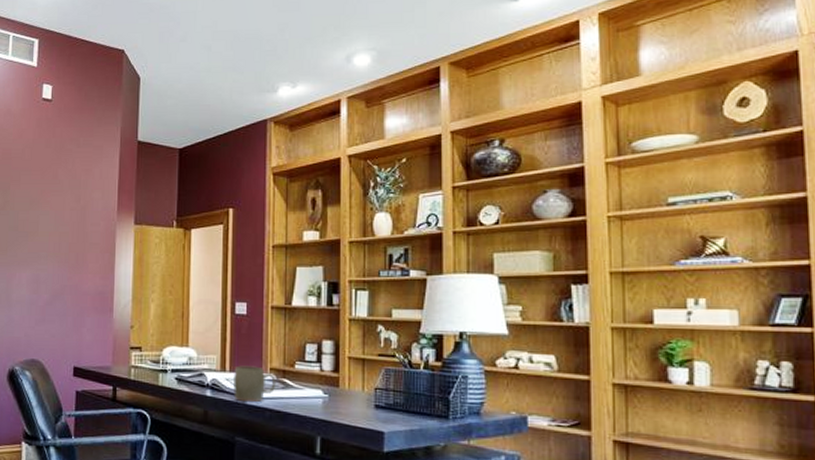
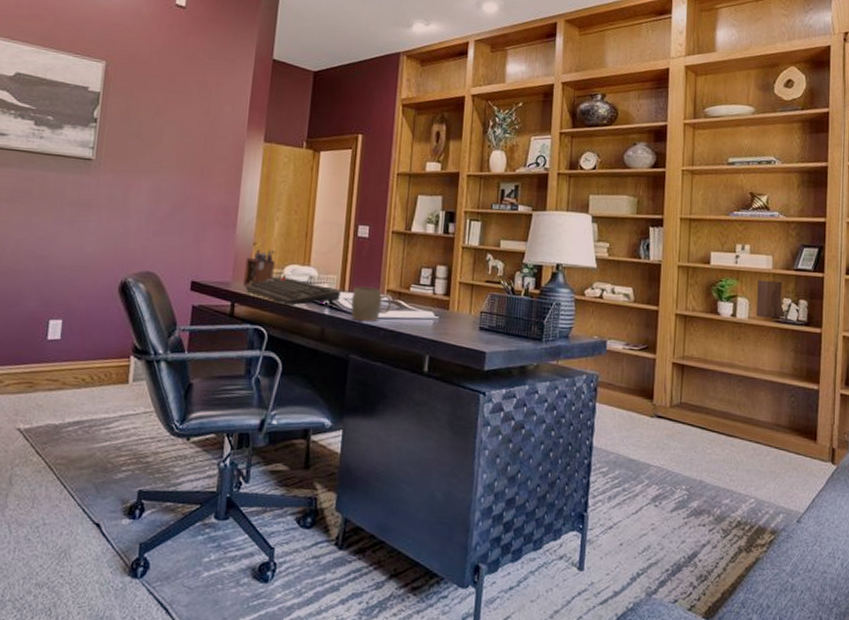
desk organizer: none [124,331,153,371] -> present [243,249,275,287]
computer keyboard: none [126,359,223,388] -> present [246,277,342,306]
bookend: none [720,339,762,385] -> present [756,279,785,319]

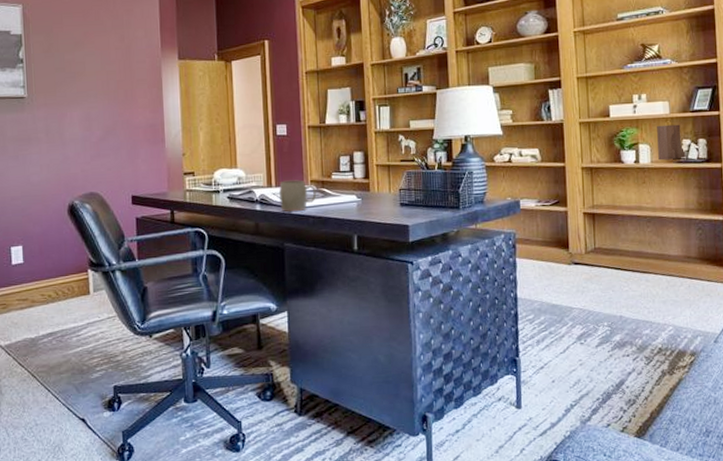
desk organizer: present [243,249,275,287] -> none [178,157,205,195]
computer keyboard: present [246,277,342,306] -> none [182,181,269,206]

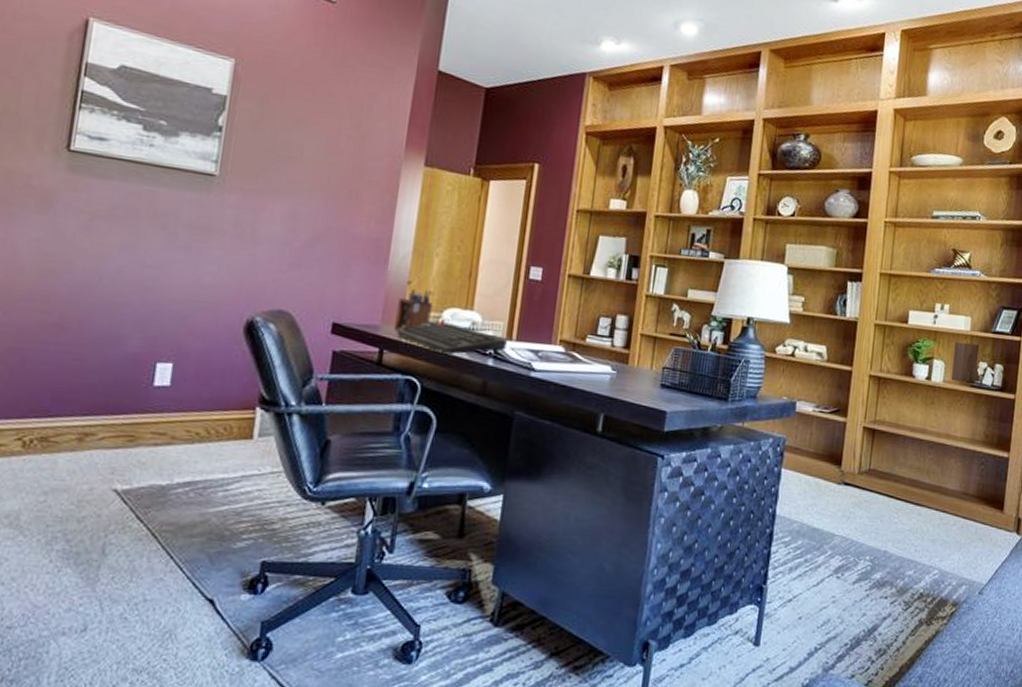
desk organizer: none [178,157,205,195] -> present [394,289,432,332]
computer keyboard: none [182,181,269,206] -> present [397,322,508,356]
mug: present [279,180,317,212] -> none [517,334,566,375]

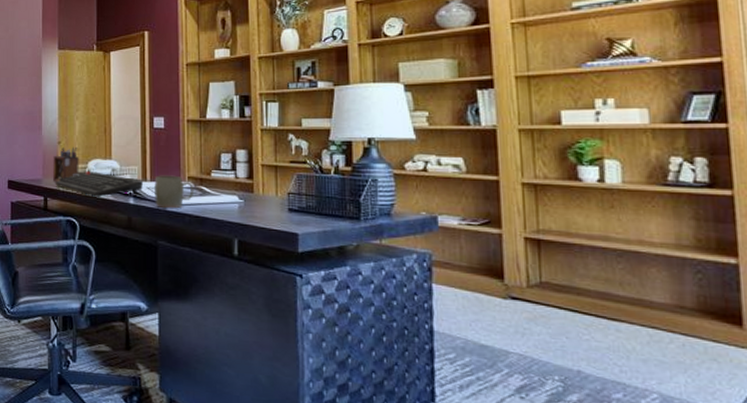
mug: none [517,334,566,375] -> present [154,175,195,208]
bookend: present [951,341,981,383] -> none [630,137,676,181]

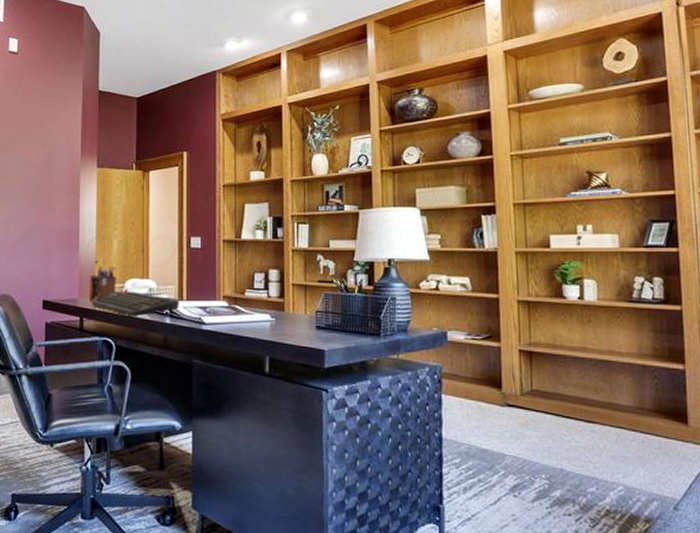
mug: present [154,175,195,208] -> none [190,294,229,327]

